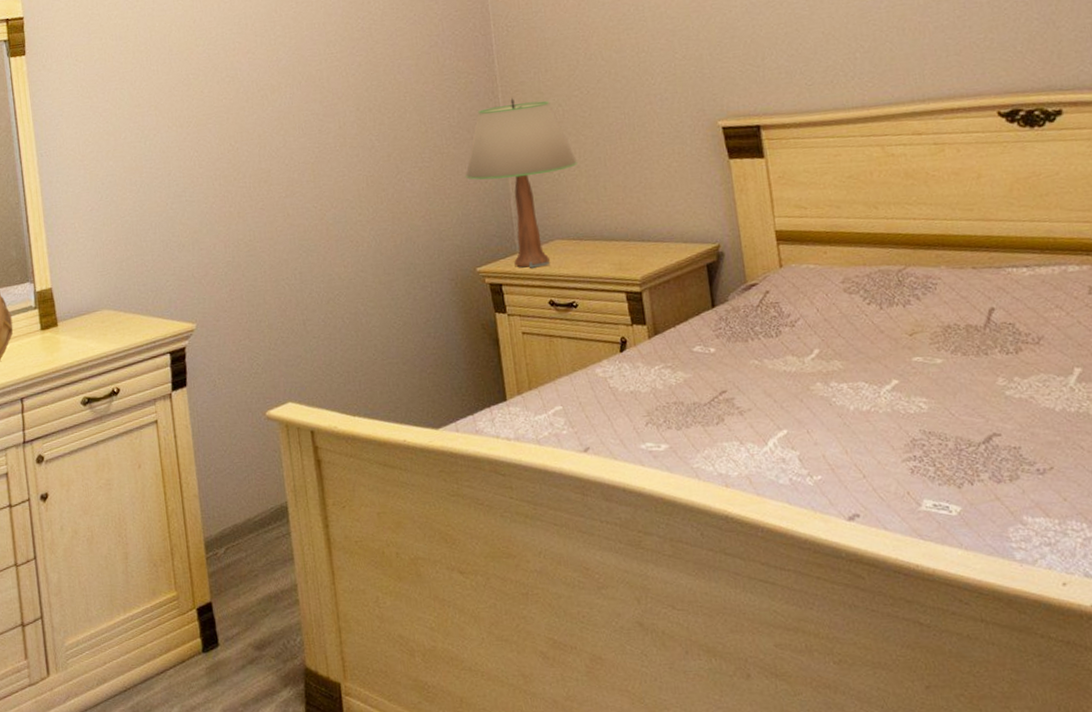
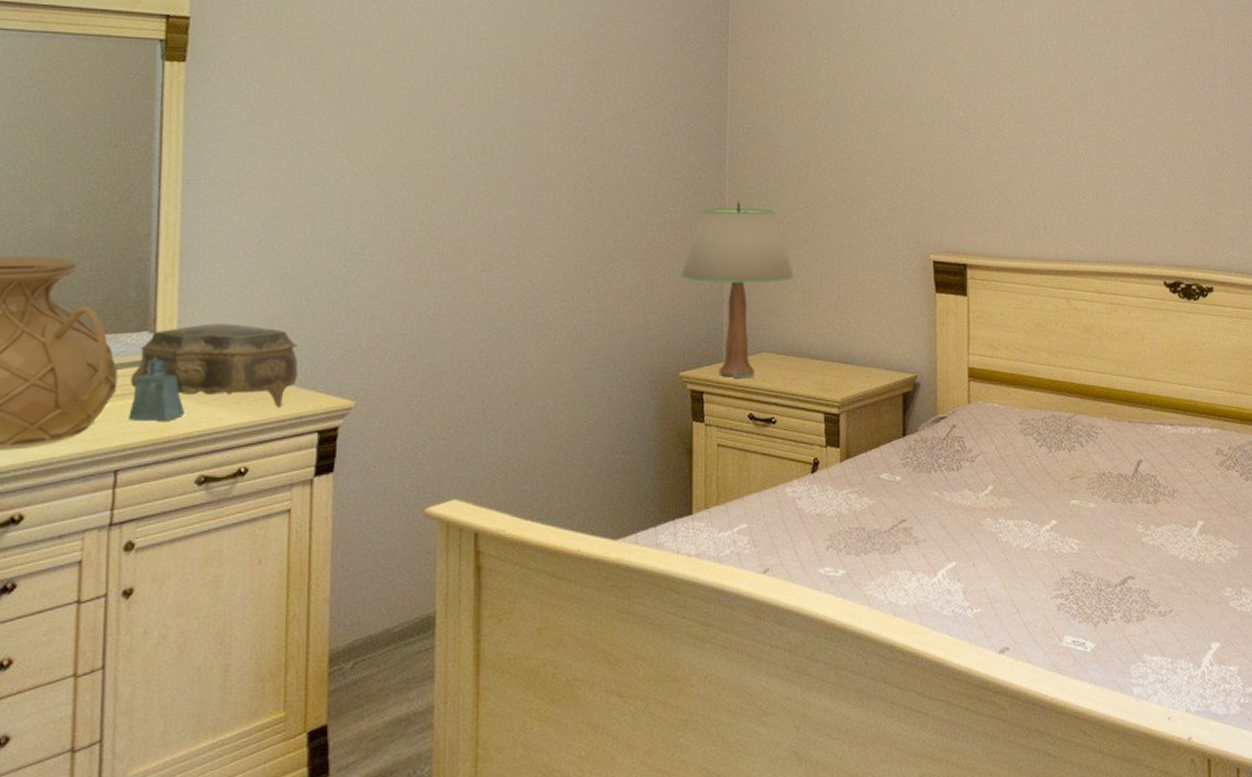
jewelry box: none [22,268,148,336] -> present [130,323,298,408]
perfume bottle: none [25,302,66,356] -> present [129,357,185,421]

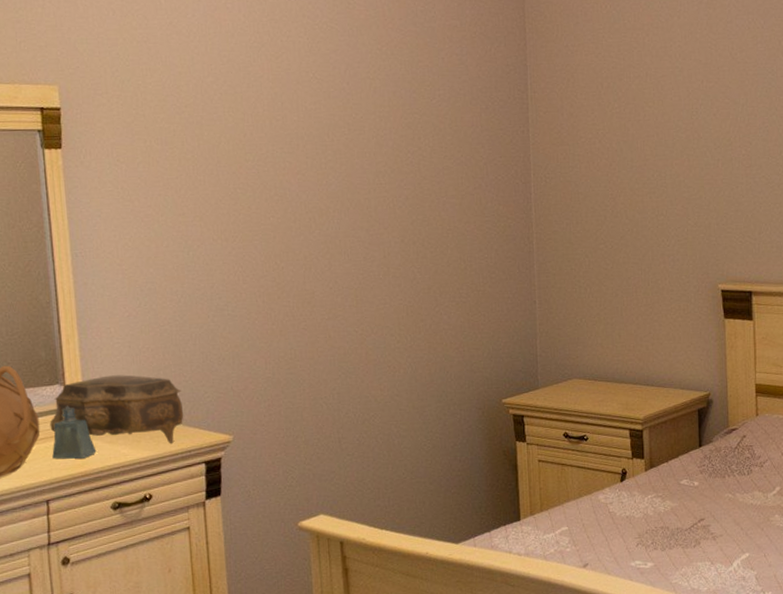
table lamp: present [680,200,795,379] -> none [497,244,599,403]

